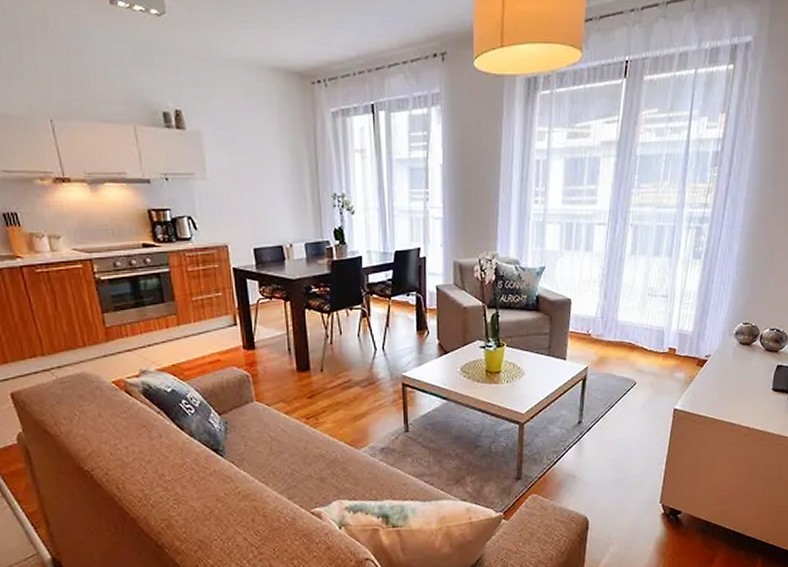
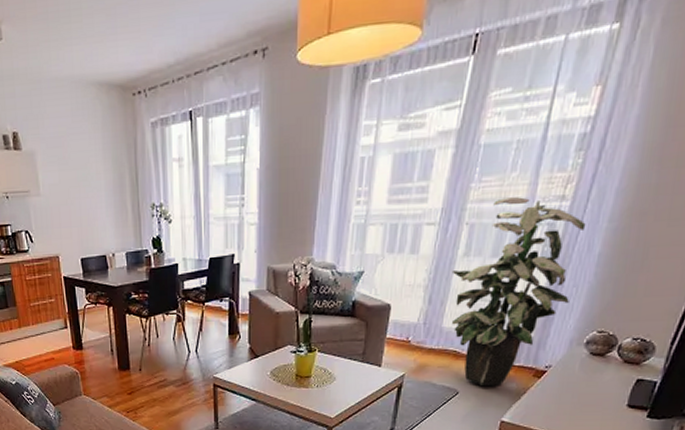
indoor plant: none [622,203,725,377] -> present [451,197,586,387]

